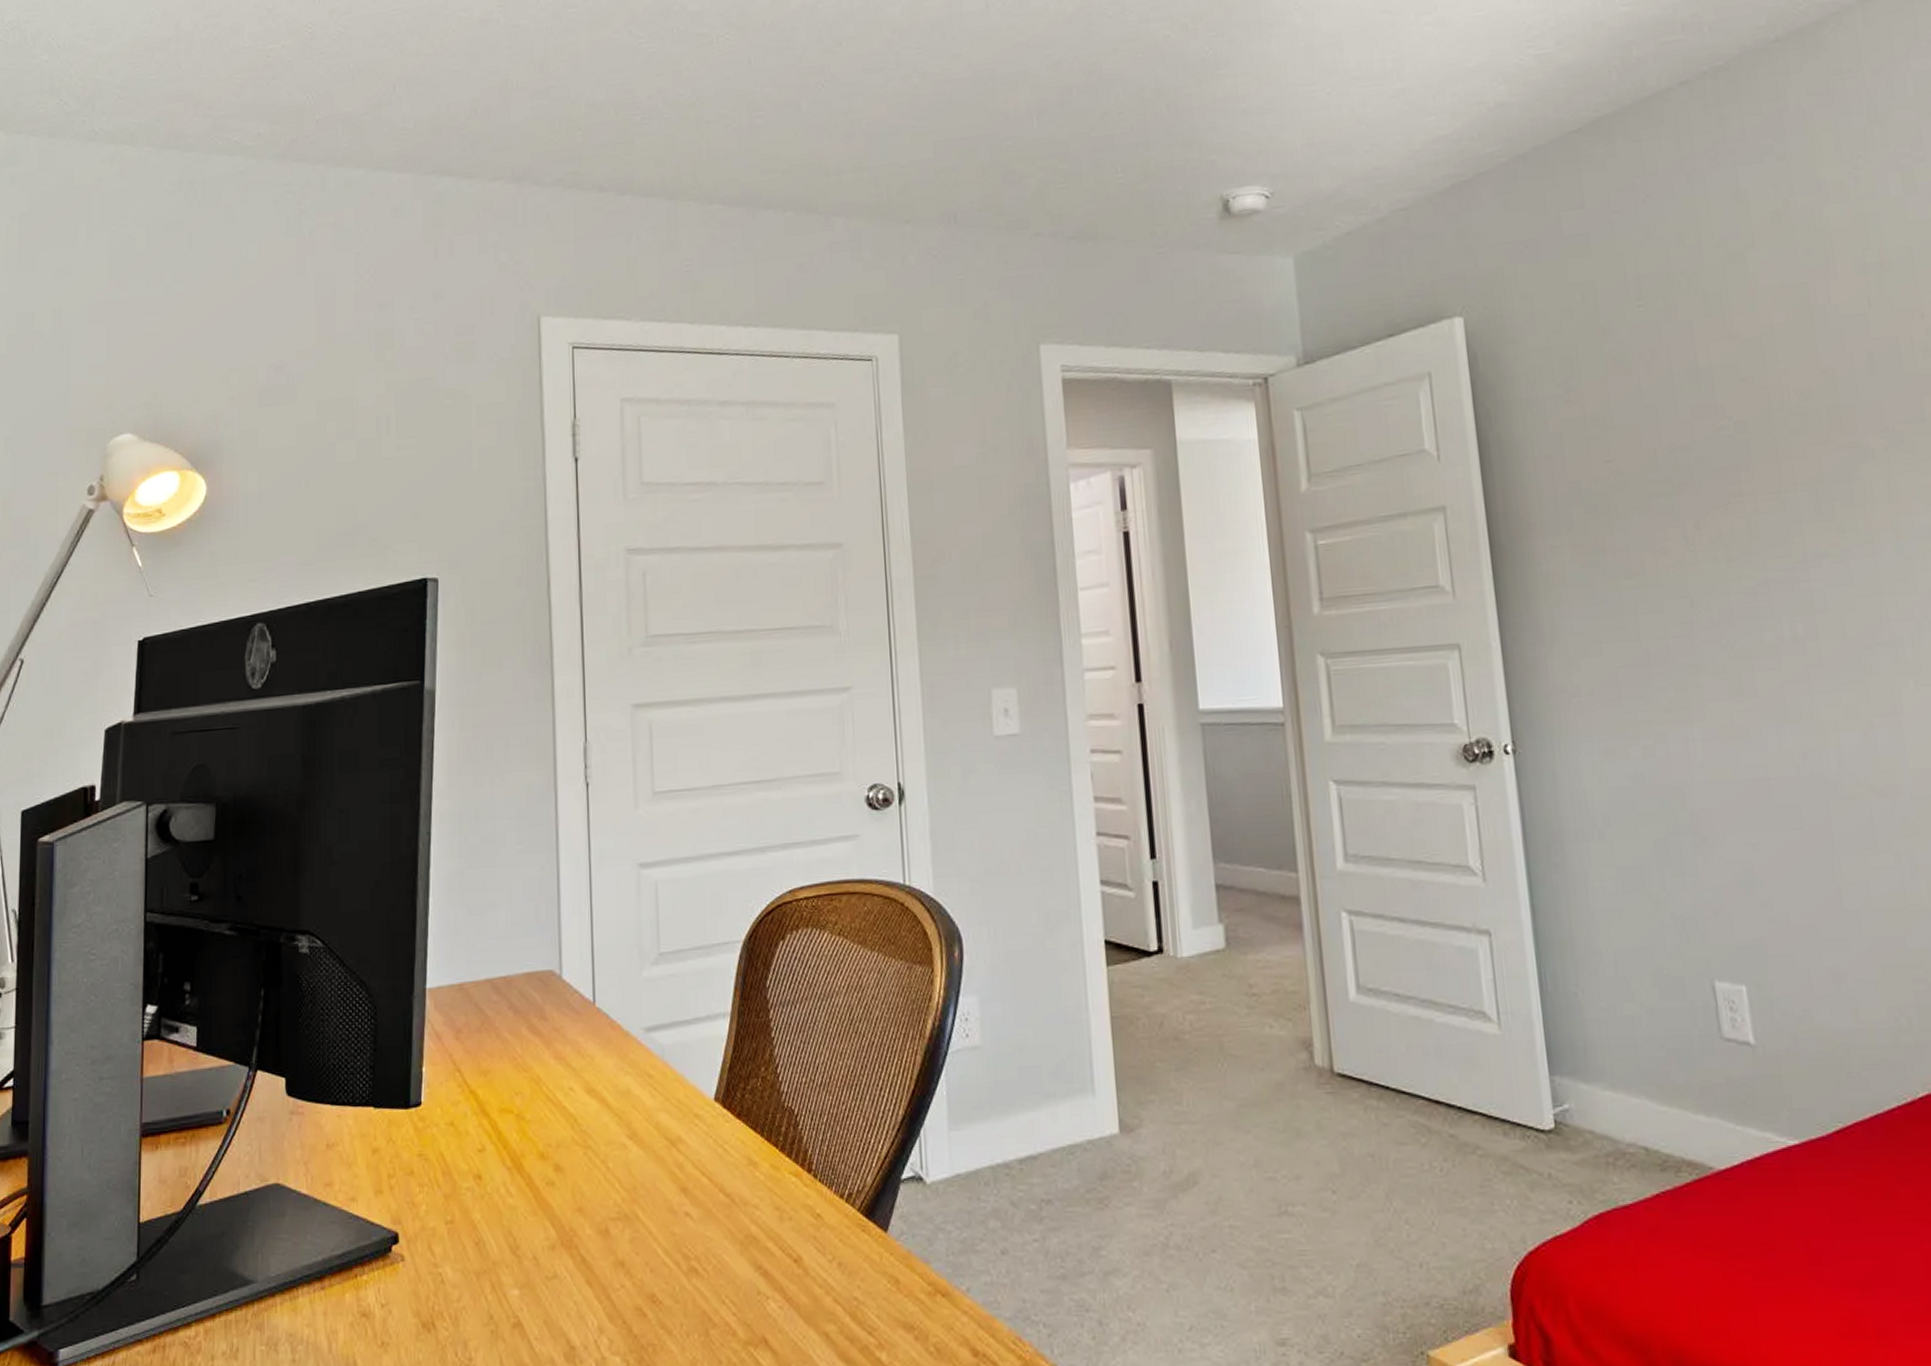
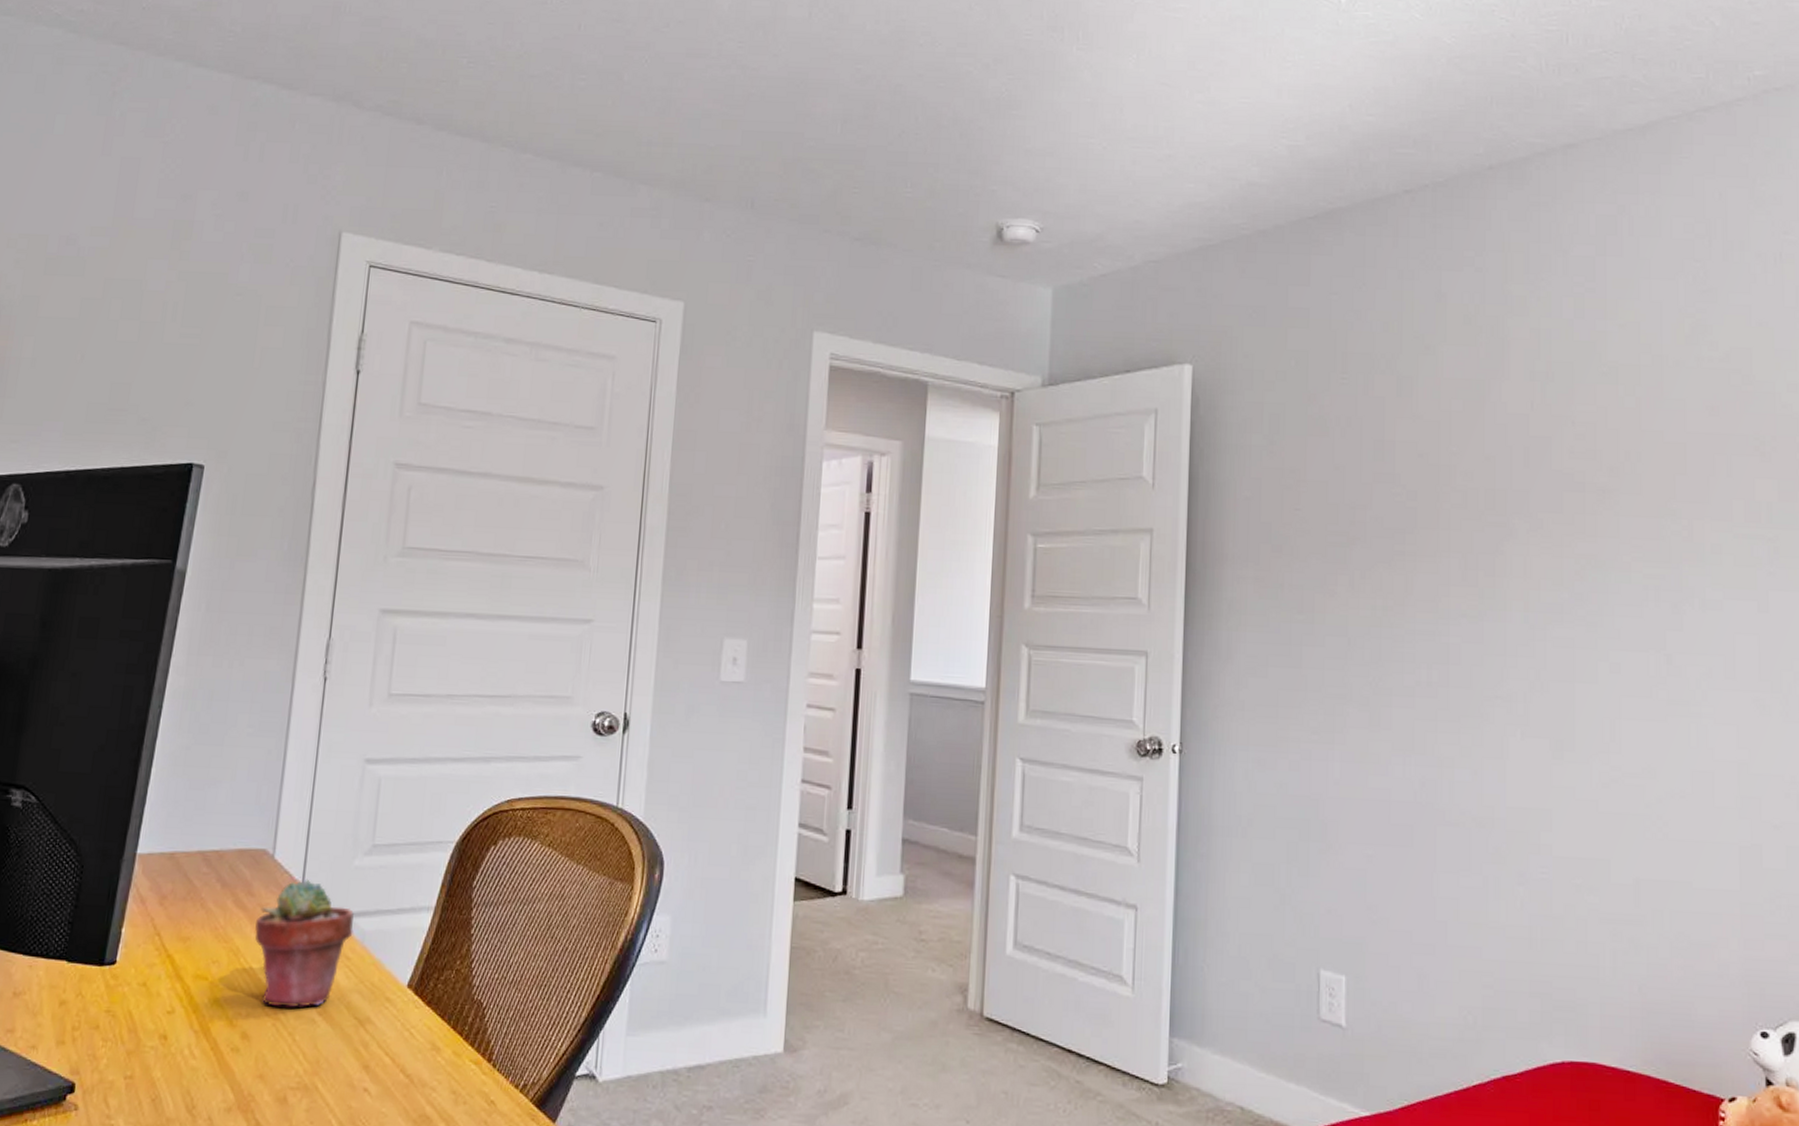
potted succulent: none [553,996,652,1135] -> present [255,879,354,1008]

